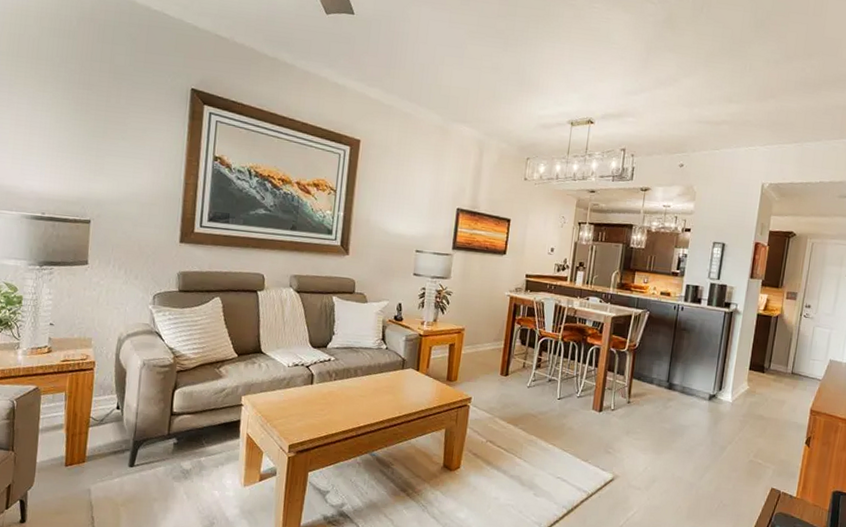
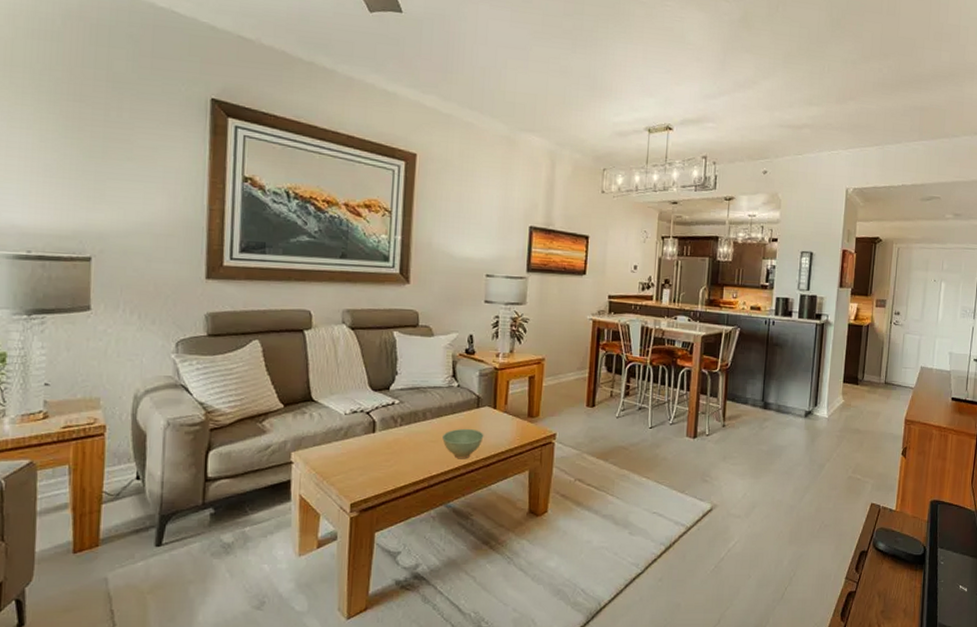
bowl: none [370,386,407,414] -> present [442,428,484,459]

